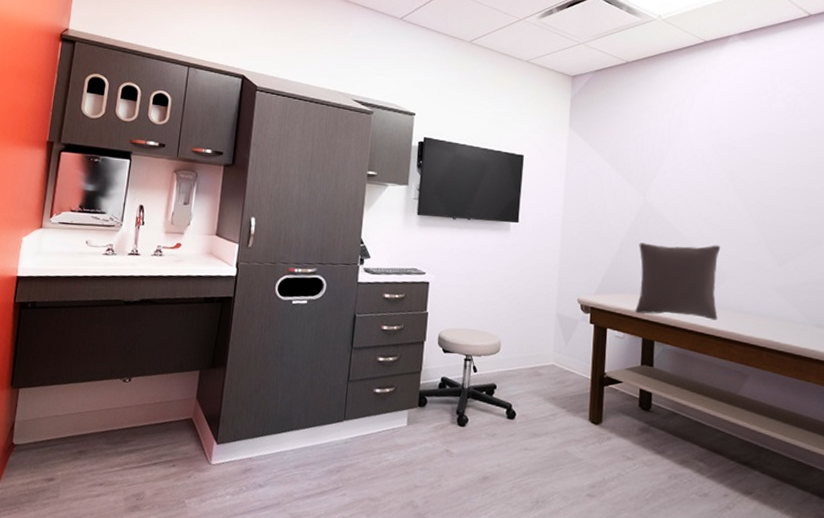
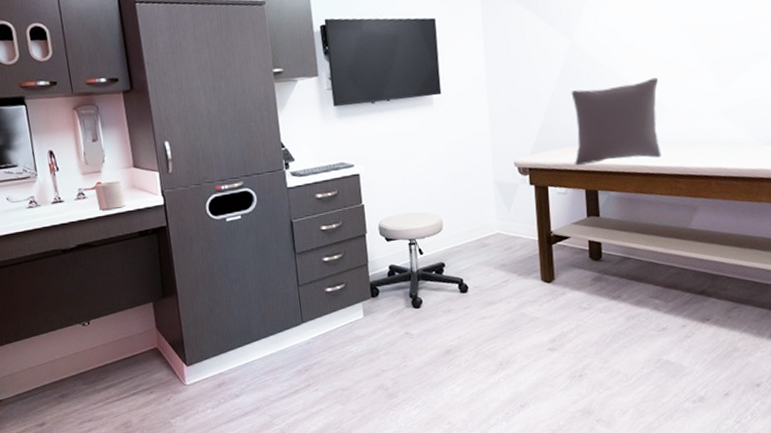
paper towel roll: none [172,244,201,272] -> present [95,180,126,210]

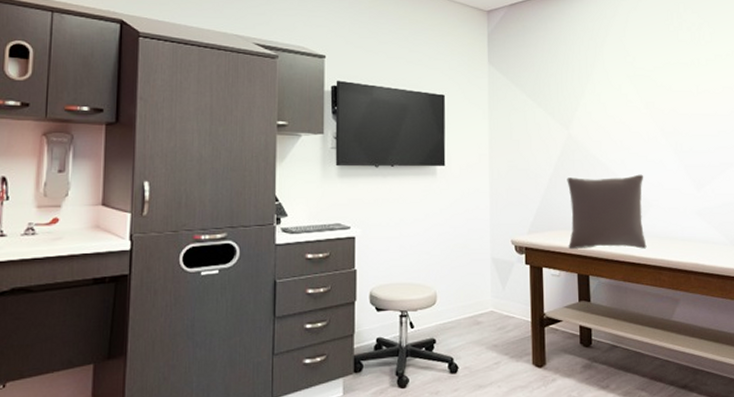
paper towel roll: present [95,180,126,210] -> none [49,218,85,250]

